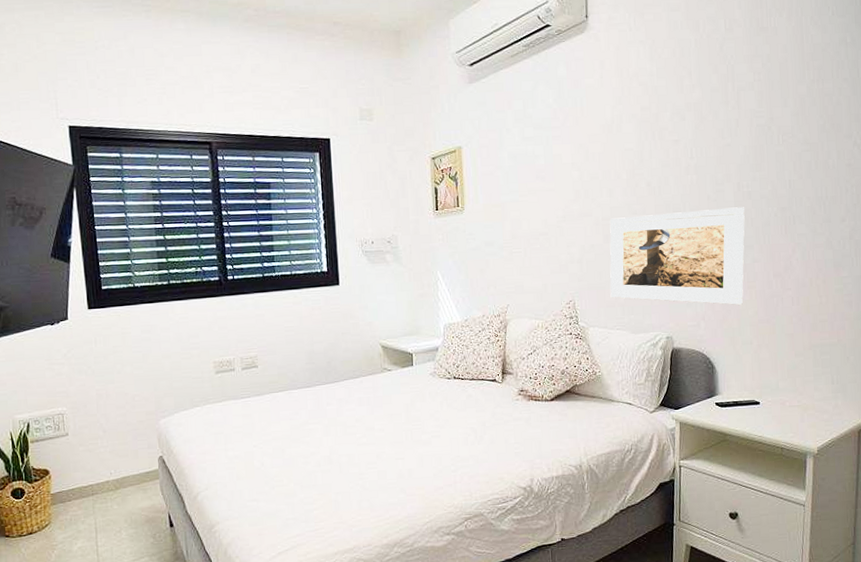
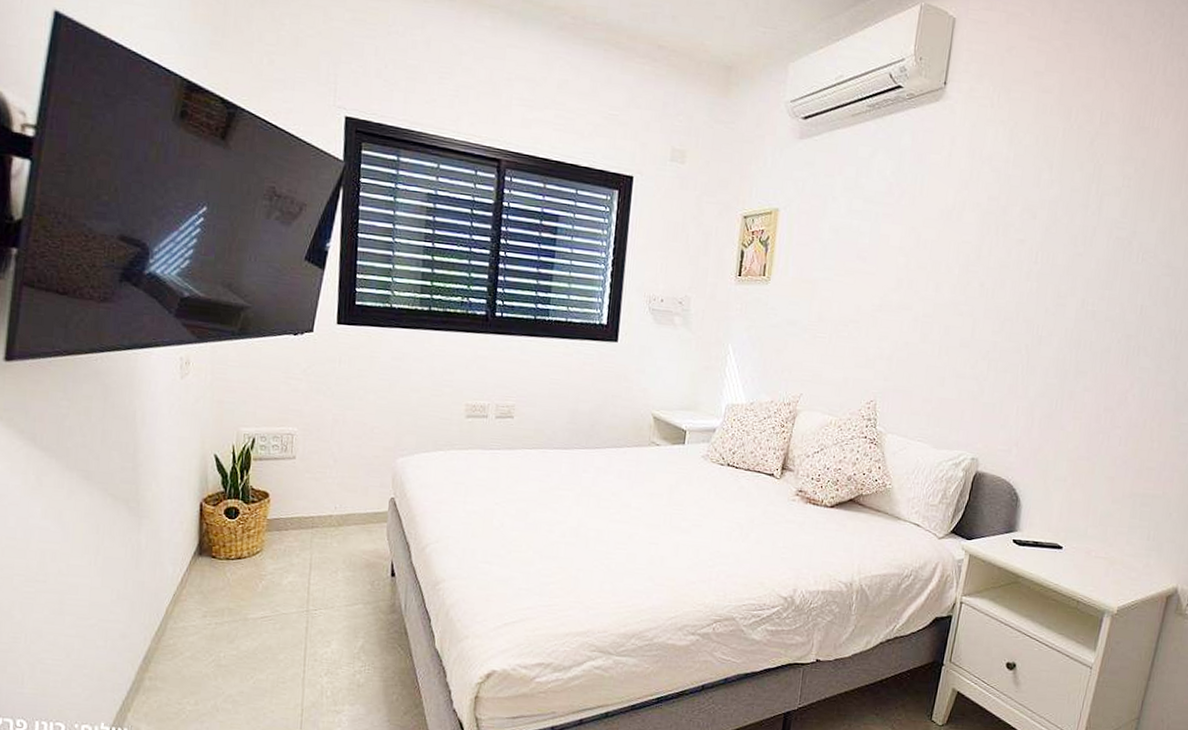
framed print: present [610,207,745,306] -> none [917,316,1085,437]

